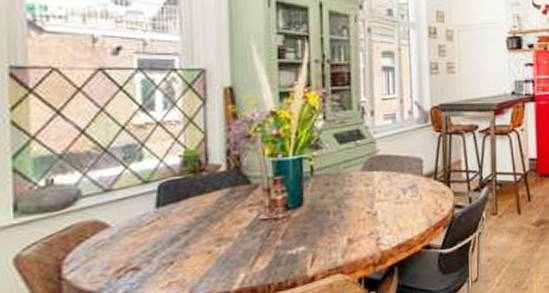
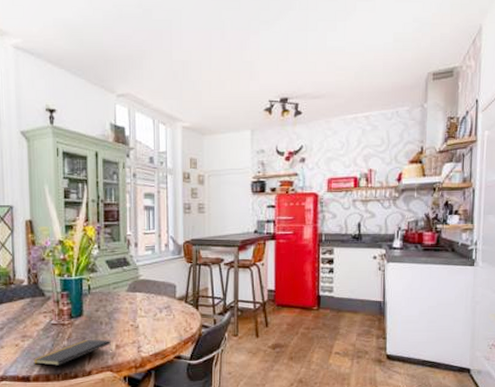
notepad: none [233,233,343,275] -> present [33,339,112,366]

